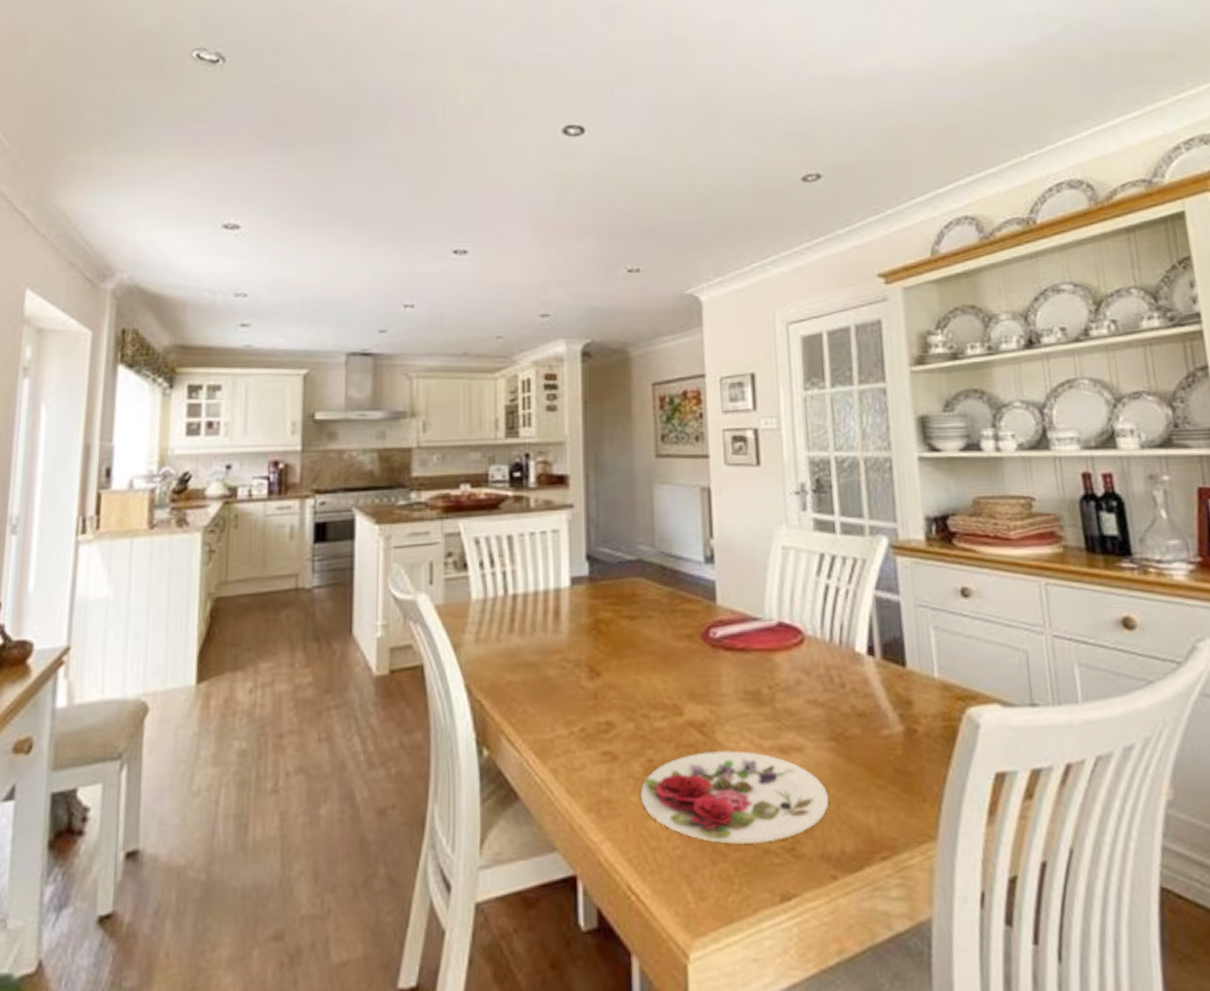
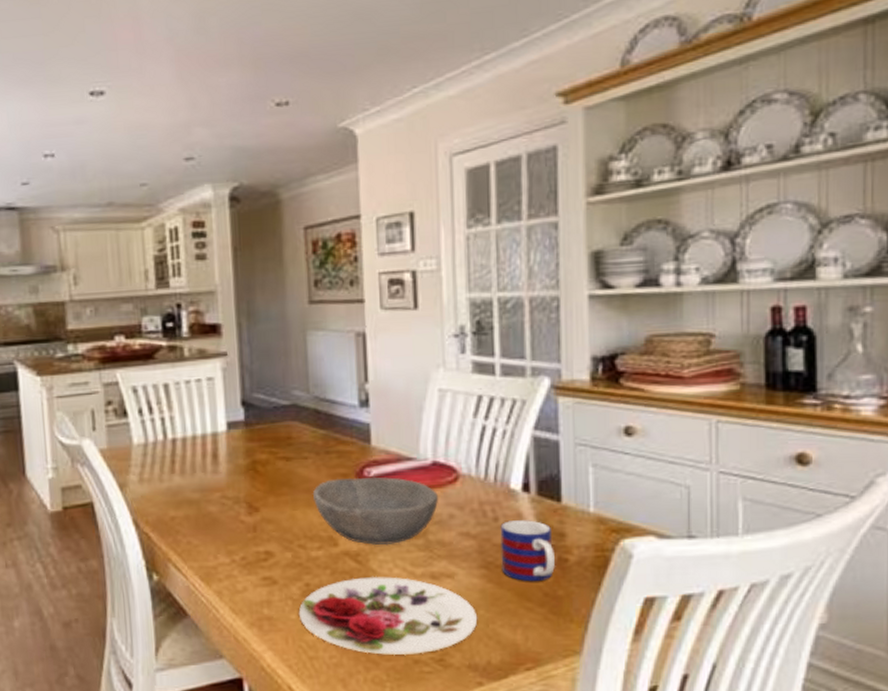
bowl: none [656,638,786,715] -> present [312,476,439,546]
mug: none [847,686,904,756] -> present [500,520,555,582]

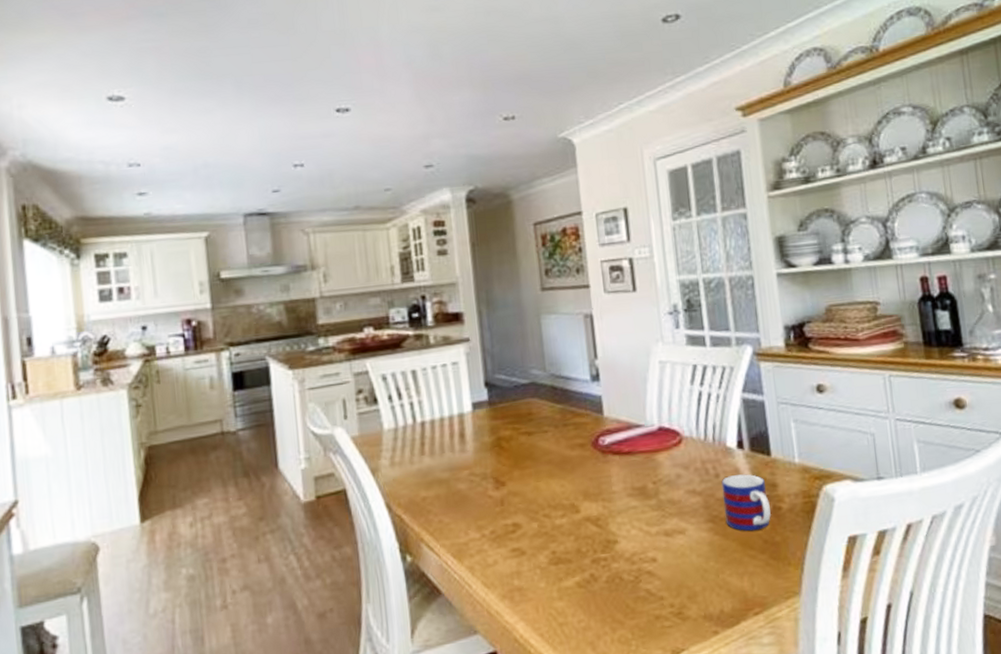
plate: present [298,576,478,655] -> none [547,537,709,614]
bowl: present [312,476,439,546] -> none [553,444,667,509]

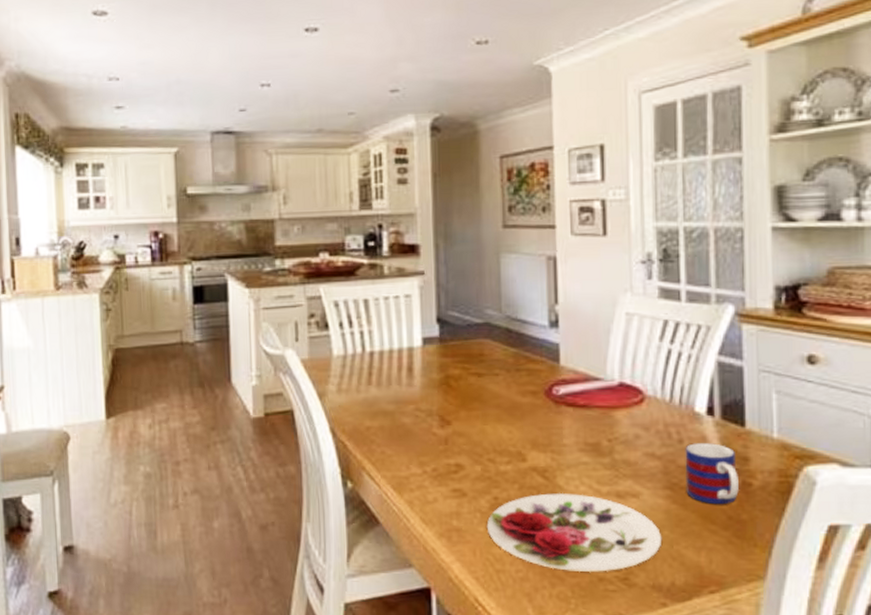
plate: none [547,537,709,614] -> present [486,492,662,572]

